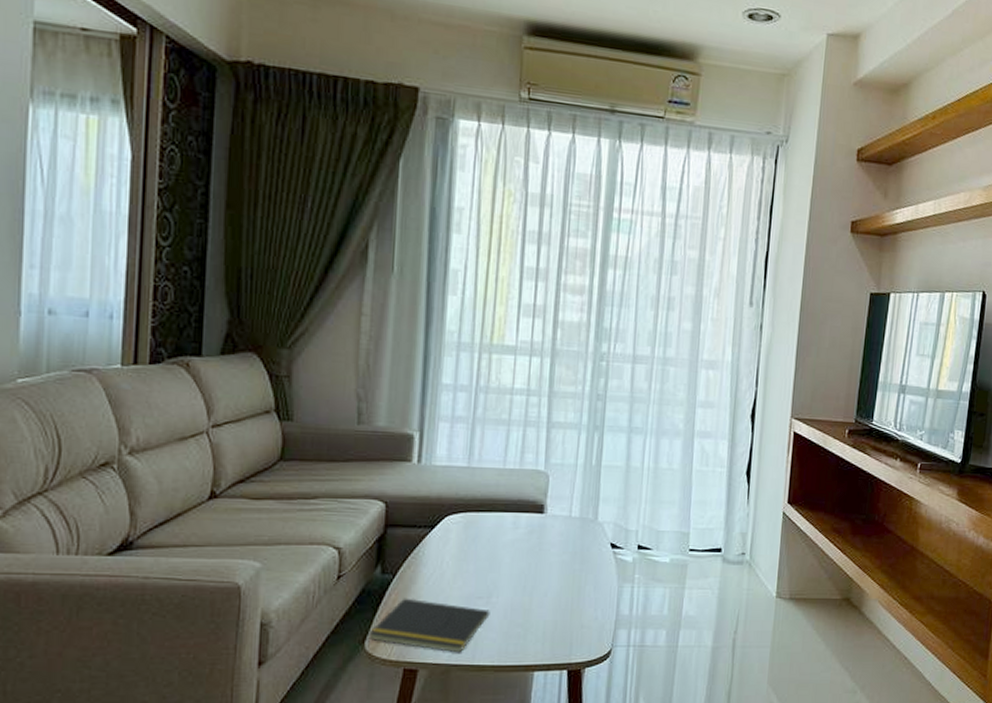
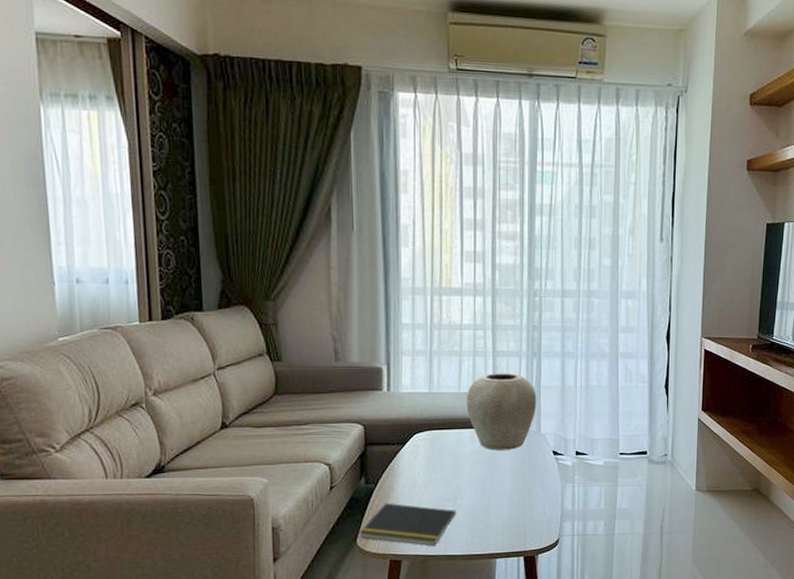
vase: none [511,447,596,540] -> present [466,373,537,450]

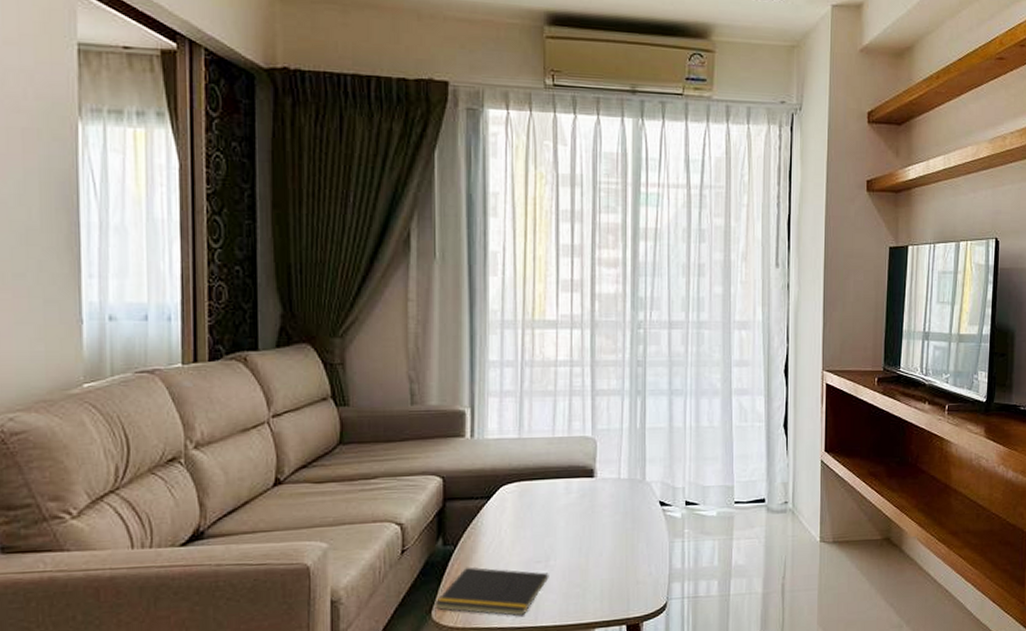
vase: present [466,373,537,450] -> none [561,414,641,502]

